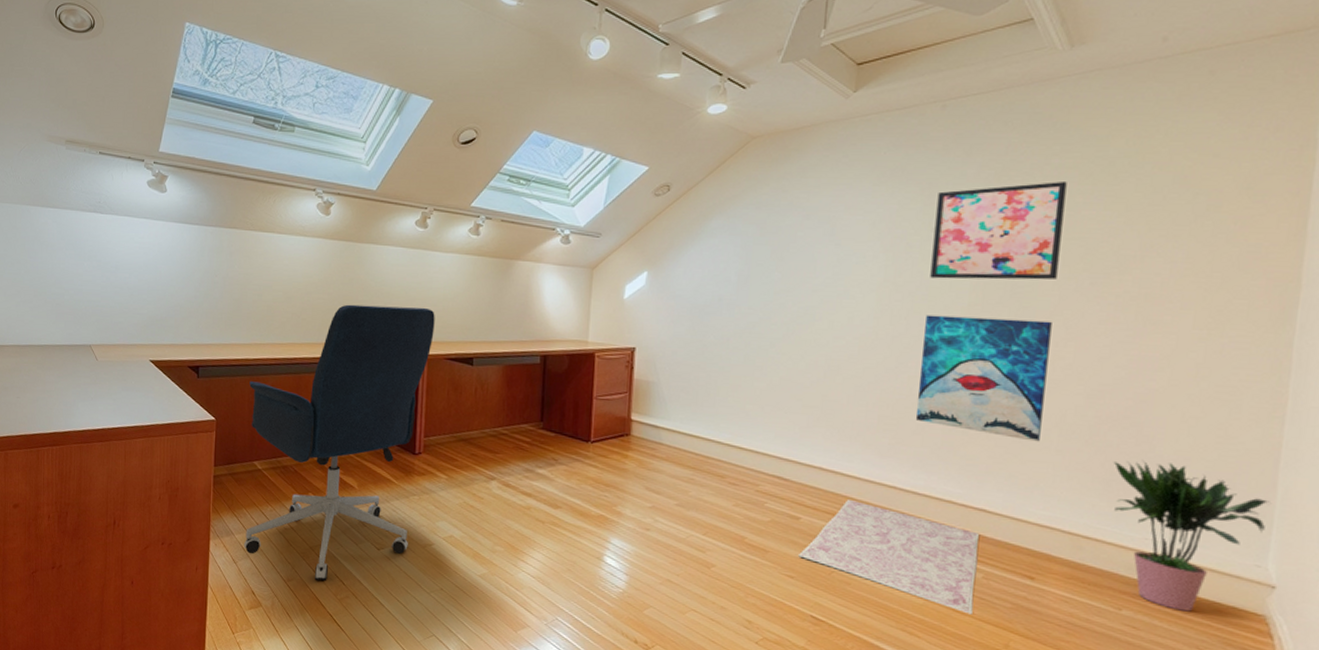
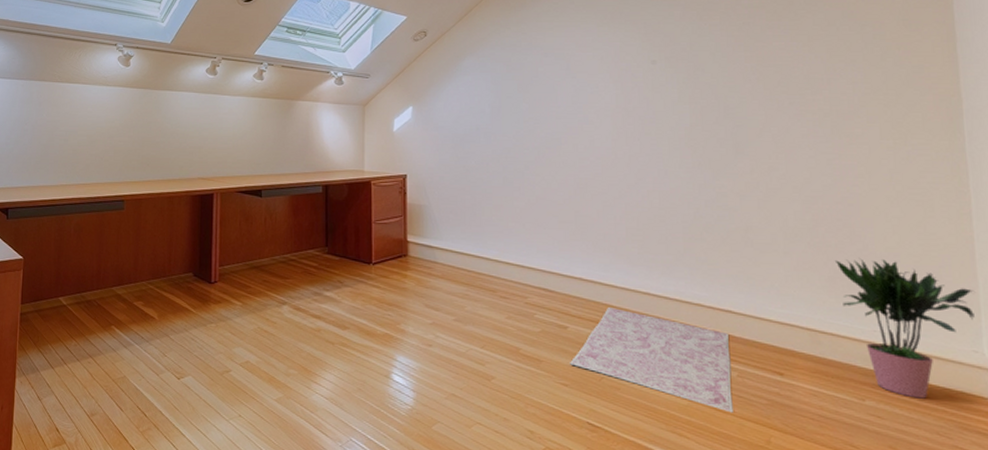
office chair: present [244,304,435,581] -> none [49,145,226,414]
wall art: present [915,315,1052,442] -> none [656,135,768,245]
wall art: present [930,182,1067,280] -> none [652,19,761,104]

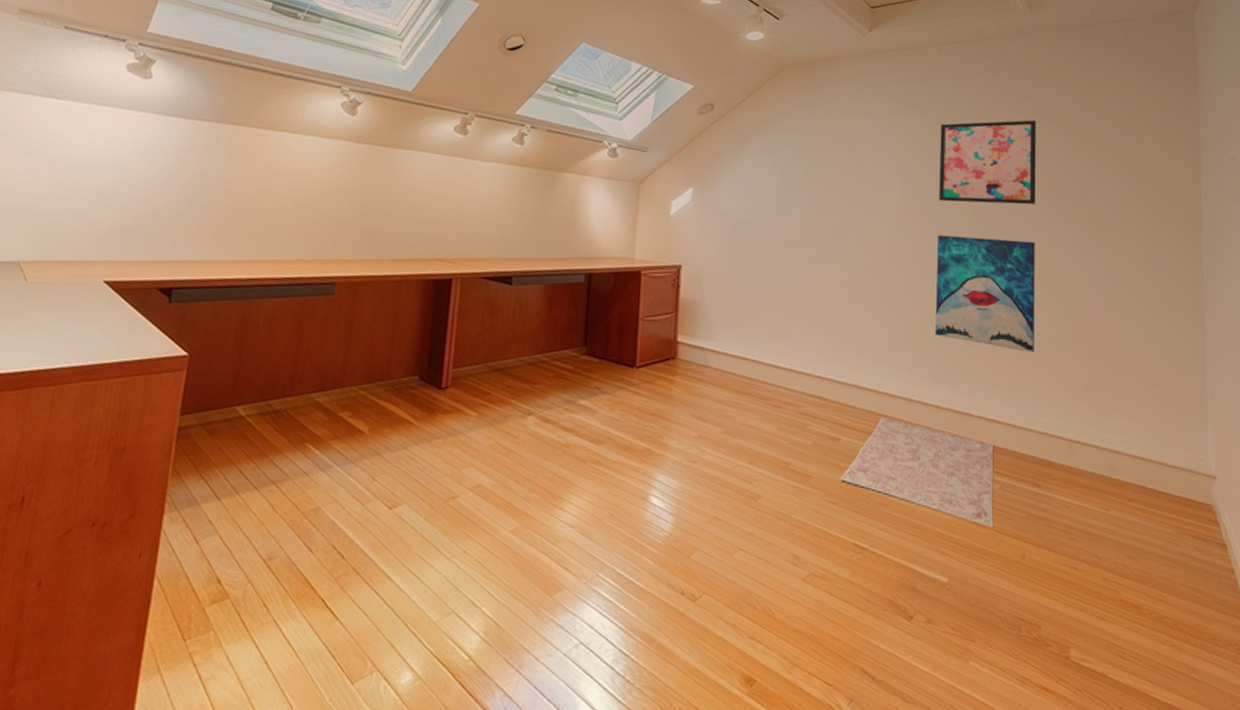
wall art: none [652,19,761,104] -> present [939,120,1036,205]
wall art: none [656,135,768,245] -> present [934,234,1035,353]
potted plant: present [834,258,974,399] -> none [1090,367,1203,507]

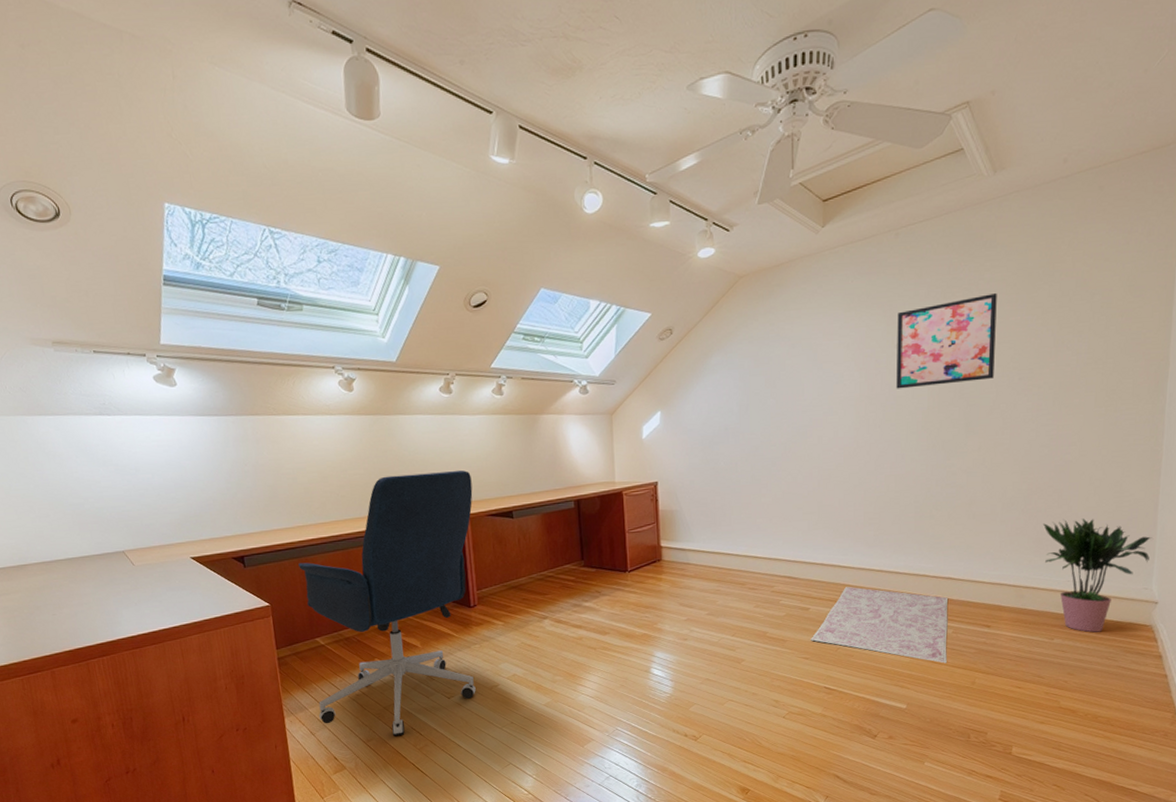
office chair: none [211,215,472,557] -> present [298,470,476,737]
wall art: present [934,234,1035,353] -> none [893,414,992,517]
potted plant: none [1090,367,1203,507] -> present [1042,518,1152,633]

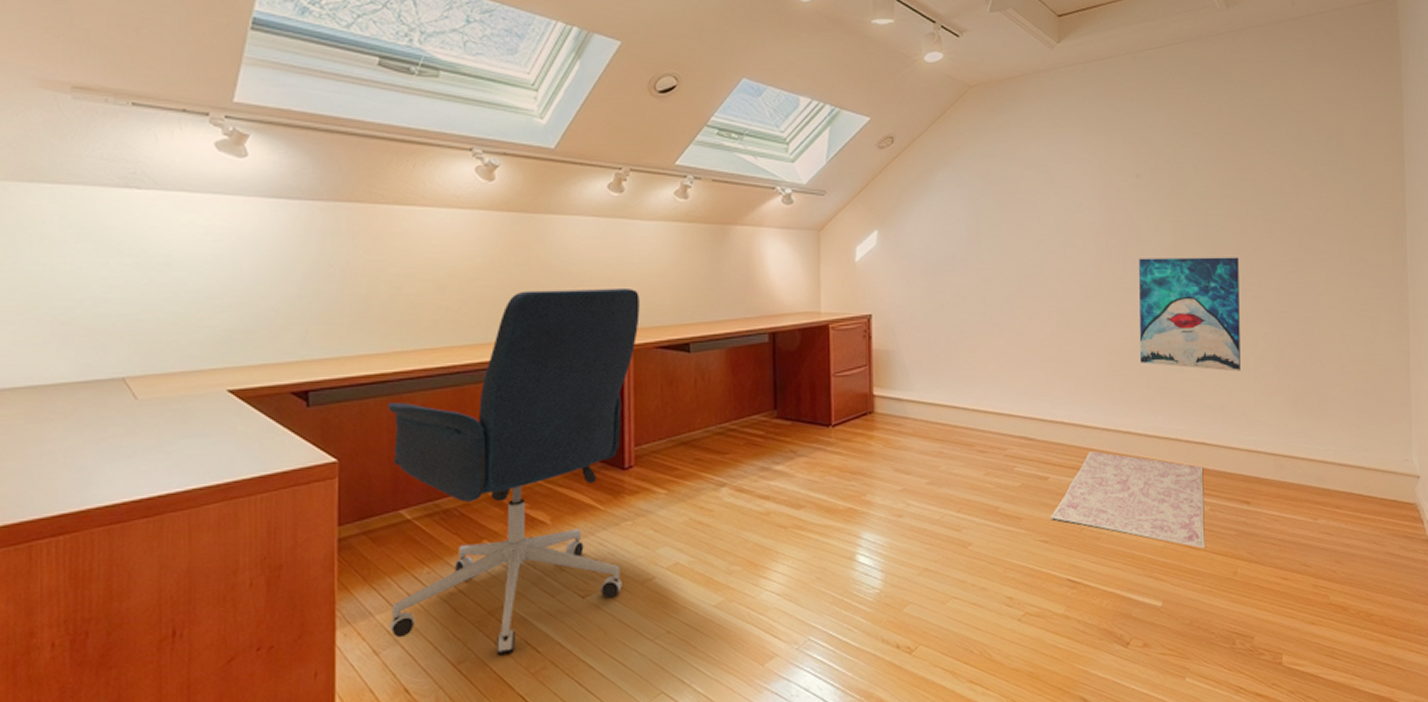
wall art: none [893,414,992,517] -> present [1139,257,1241,372]
wall art: present [896,293,997,389] -> none [1137,128,1238,223]
potted plant: present [1042,518,1152,633] -> none [1297,377,1408,512]

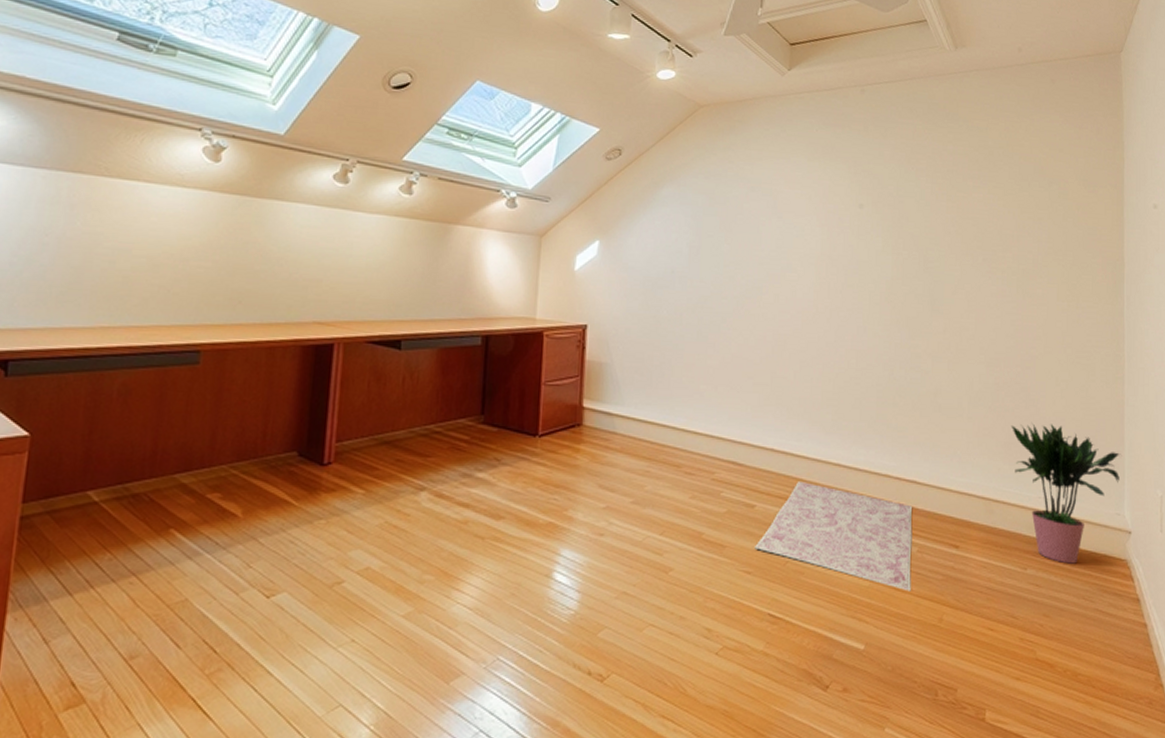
office chair: present [388,287,640,656] -> none [62,274,355,653]
wall art: present [1139,257,1241,372] -> none [853,288,957,410]
potted plant: none [1297,377,1408,512] -> present [1010,423,1121,564]

